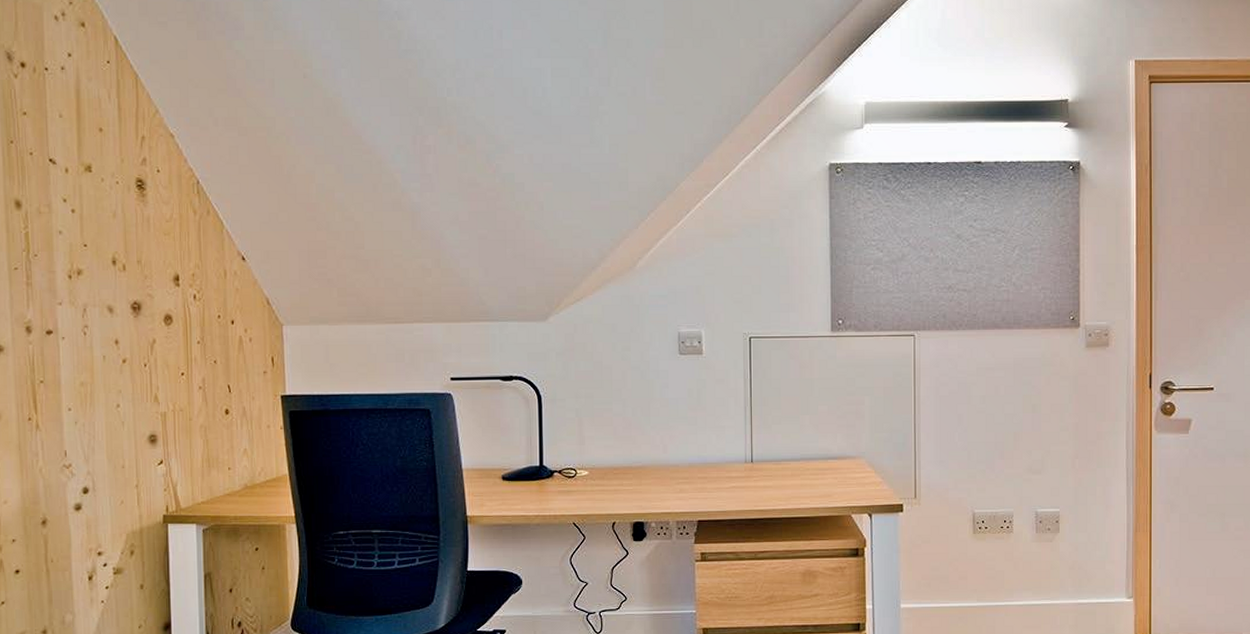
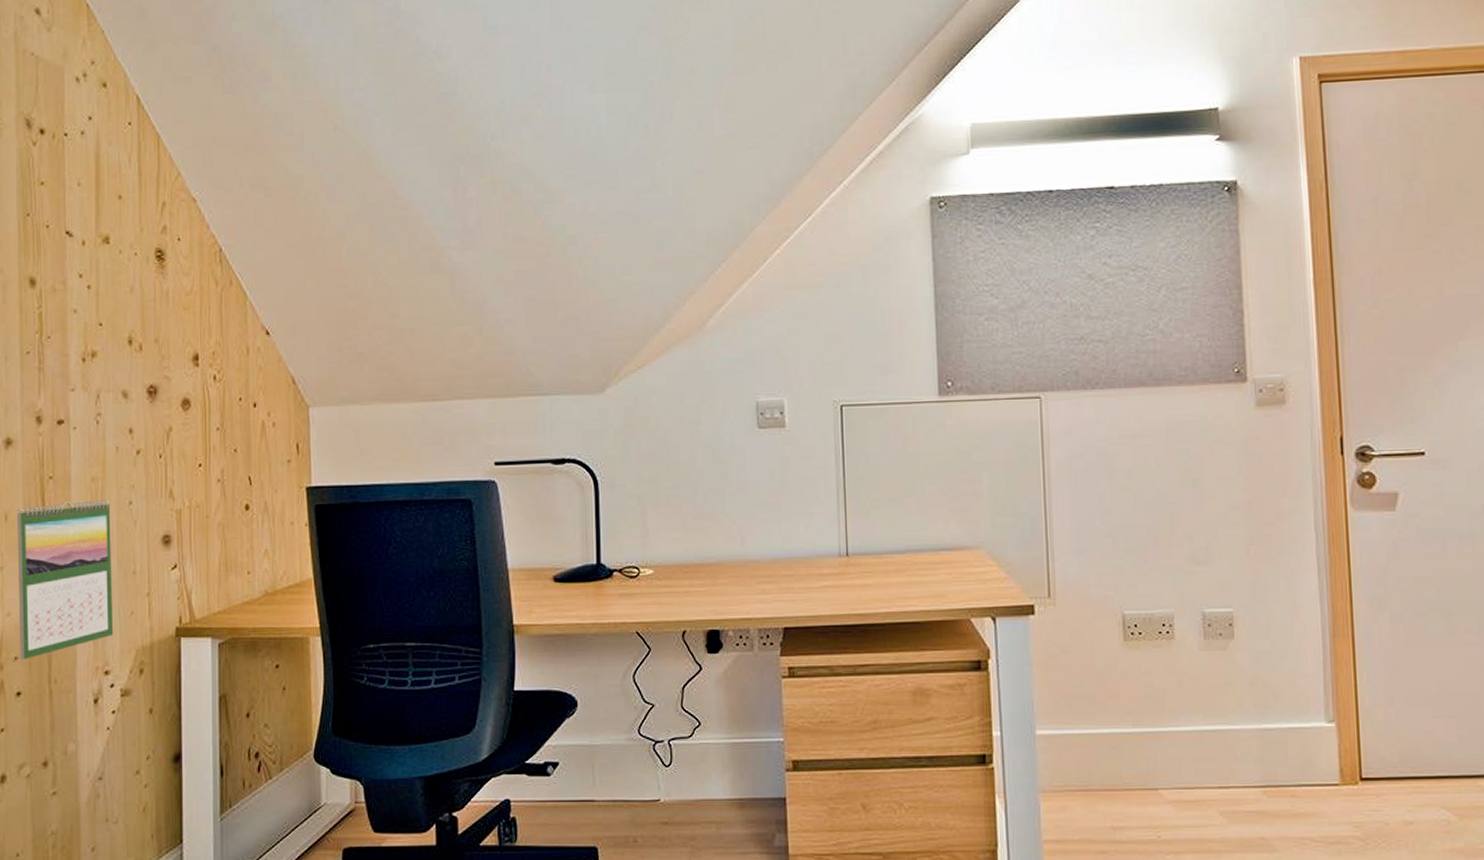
calendar: none [10,403,106,542] -> present [17,500,114,660]

